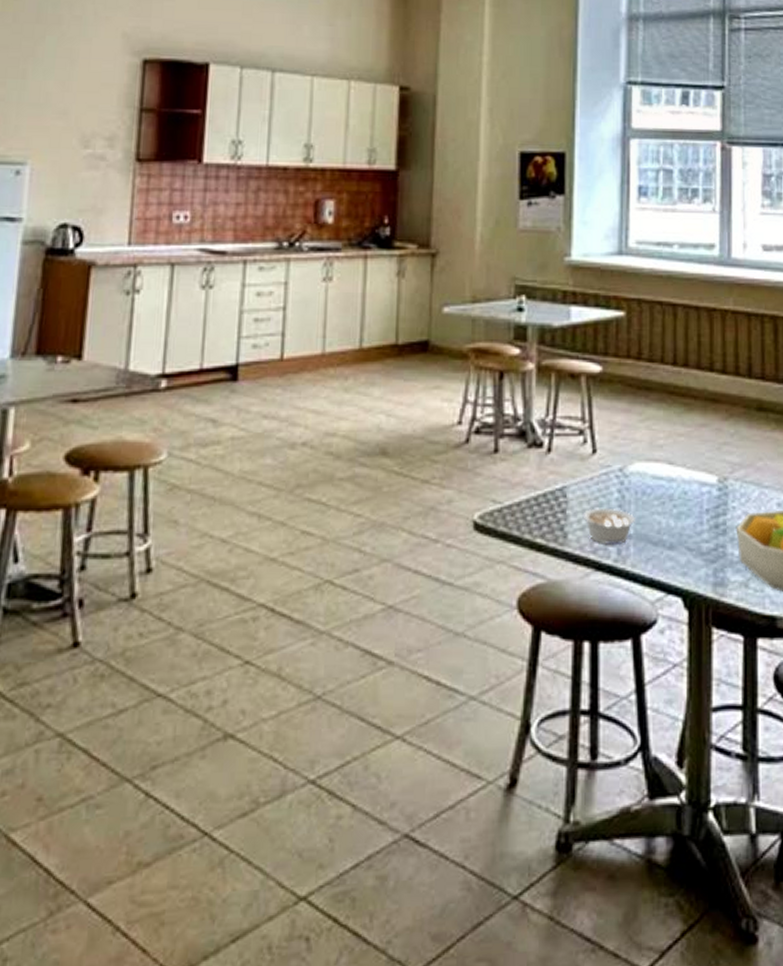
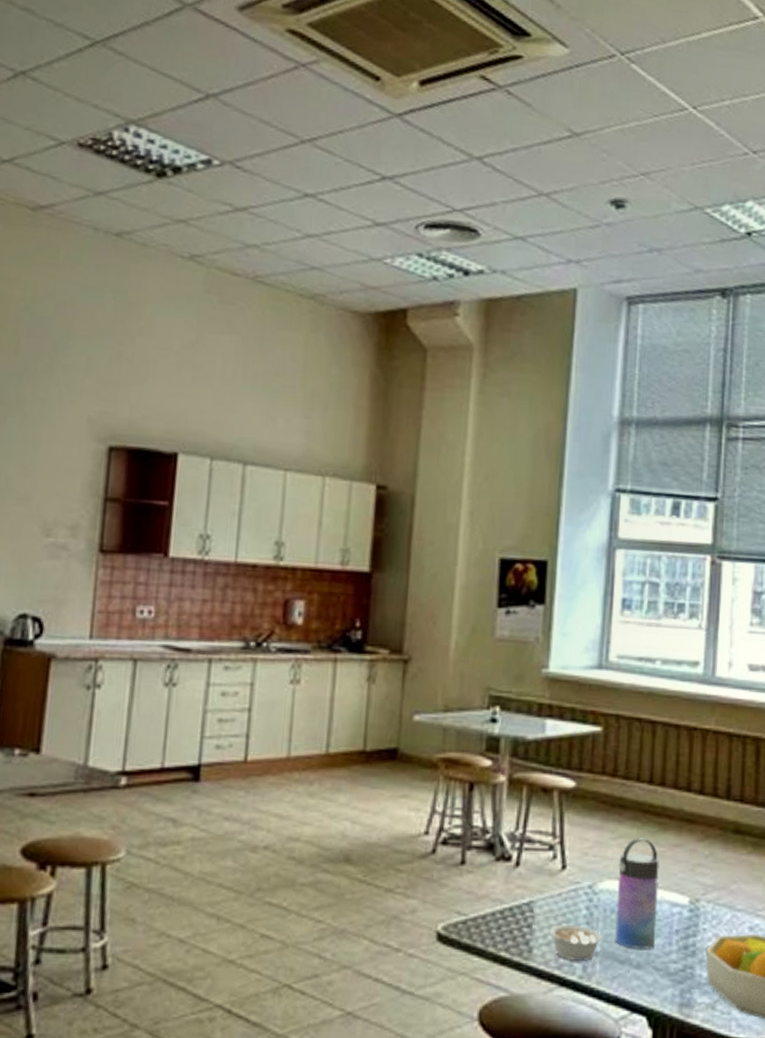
water bottle: none [647,419,687,530] -> present [615,838,659,949]

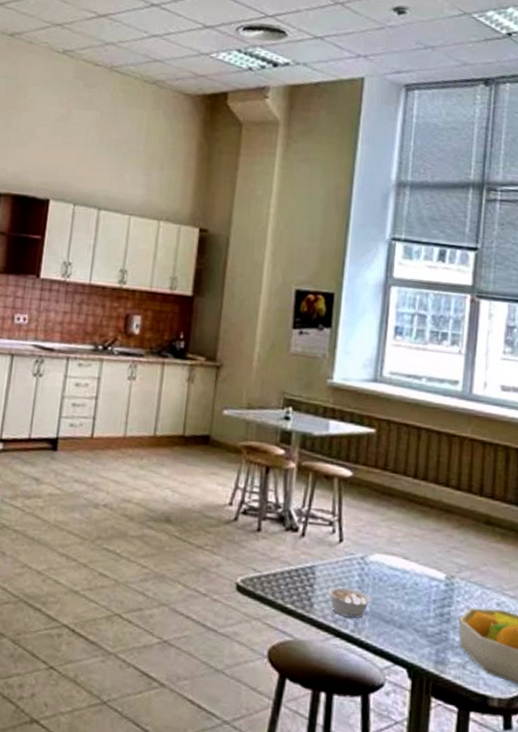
water bottle: present [615,838,659,949] -> none [382,521,421,614]

